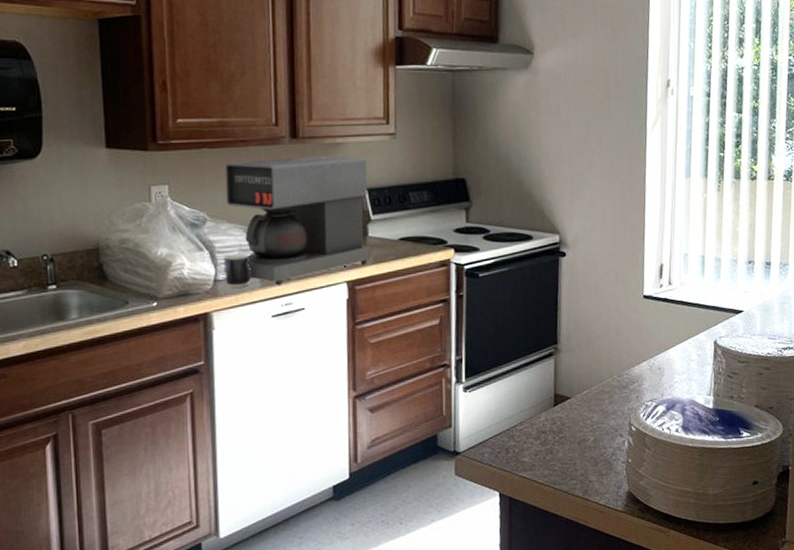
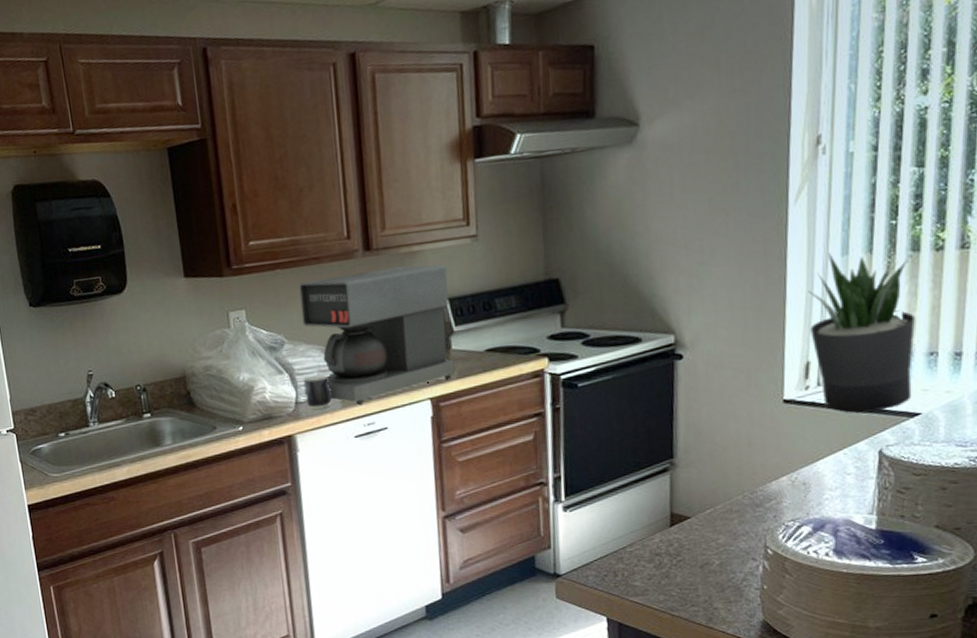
planter: none [662,175,738,309] -> present [808,253,915,413]

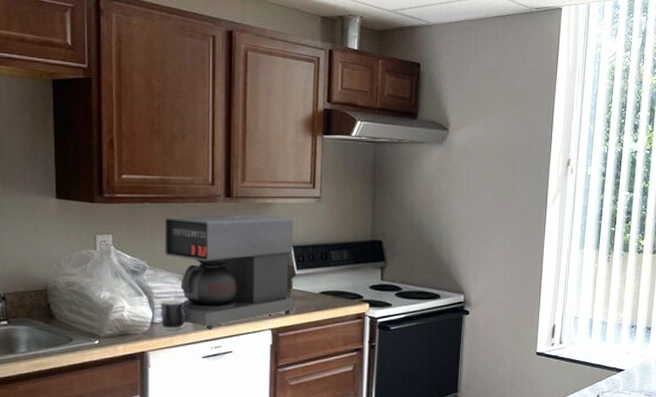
planter: present [808,253,915,413] -> none [557,246,623,367]

